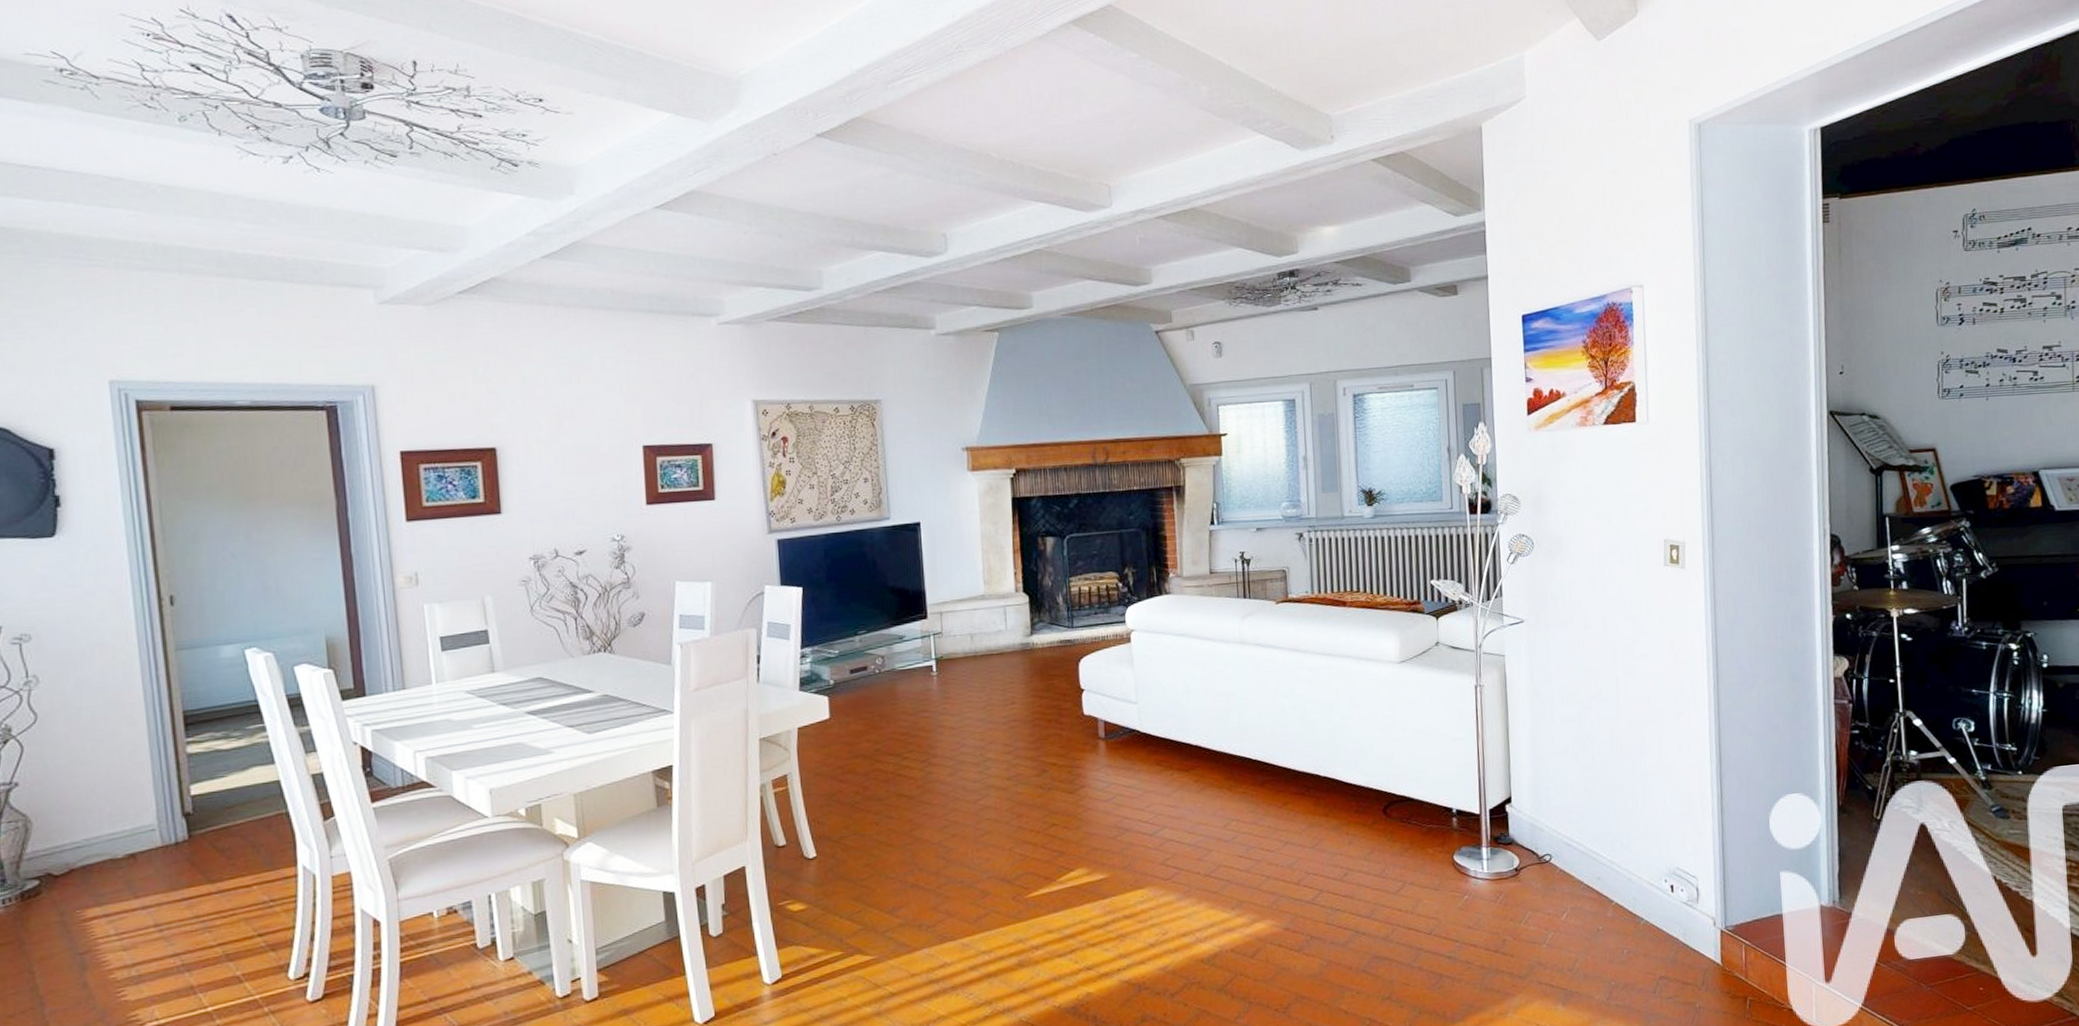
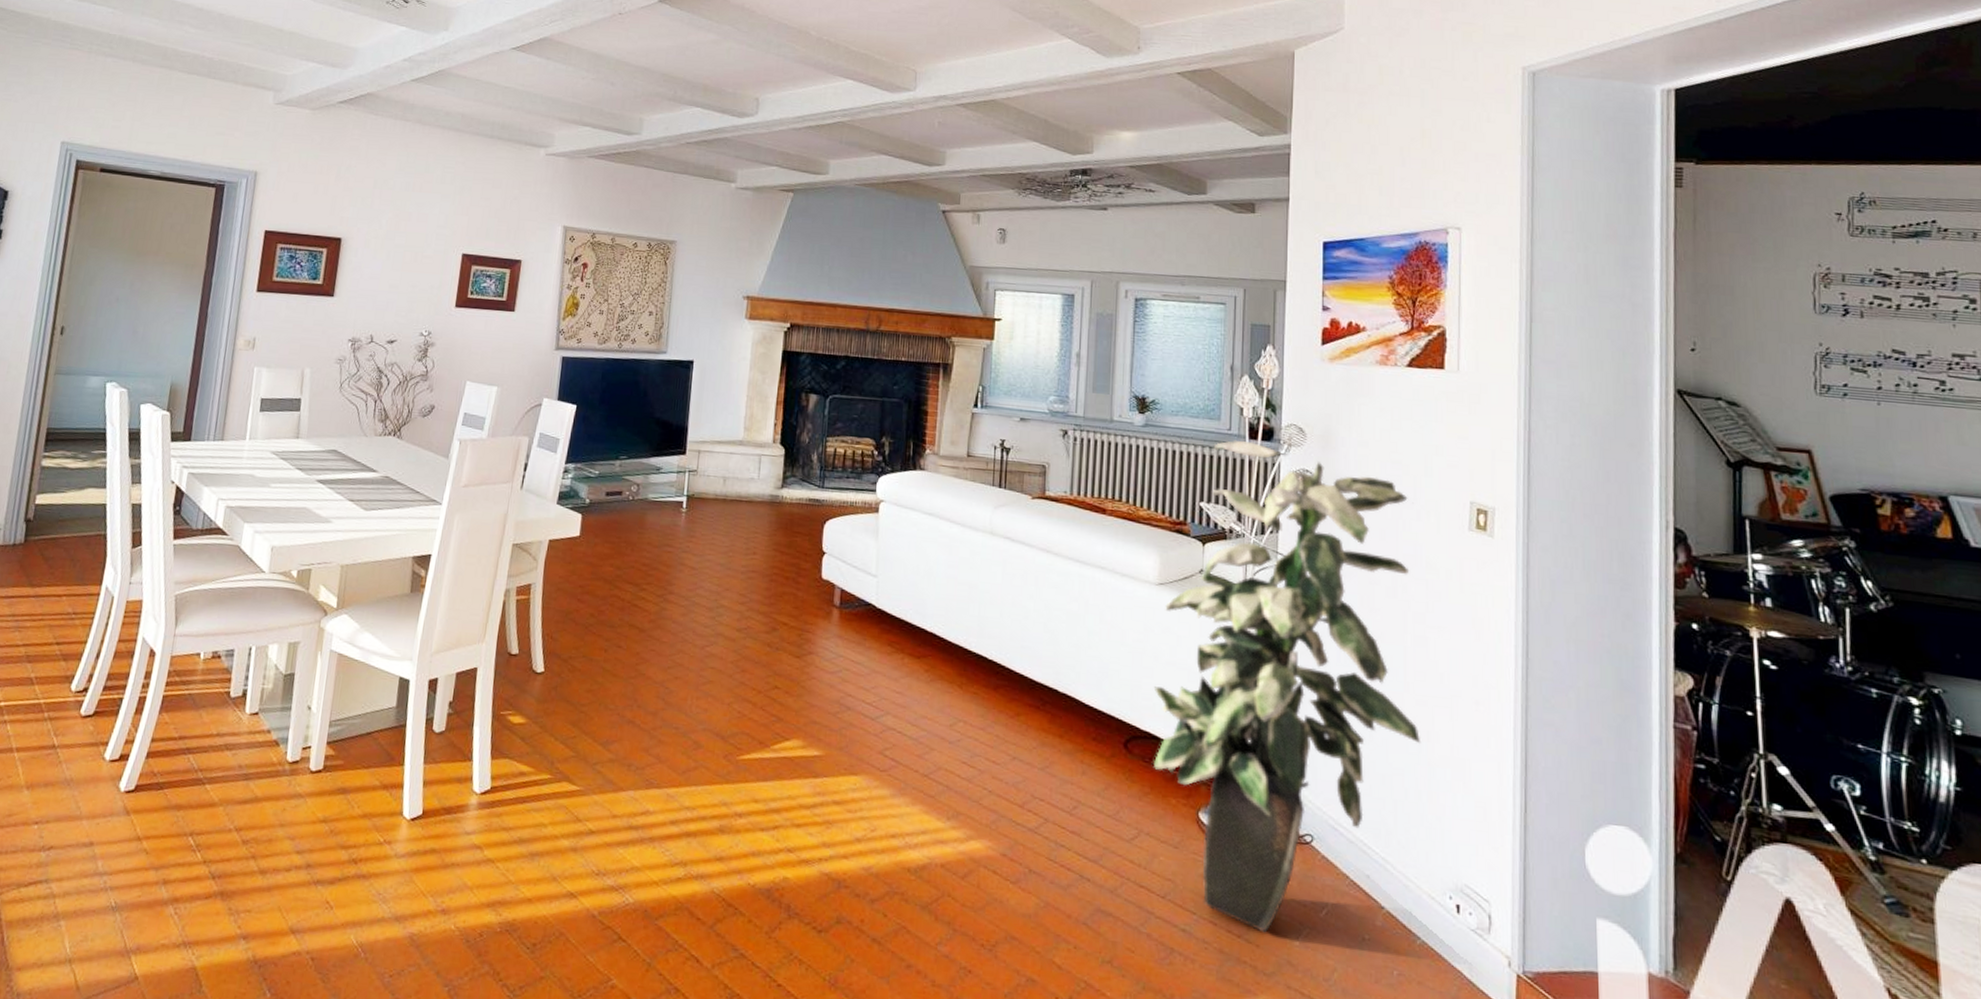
indoor plant: none [1404,516,1635,944] -> present [1153,439,1421,933]

